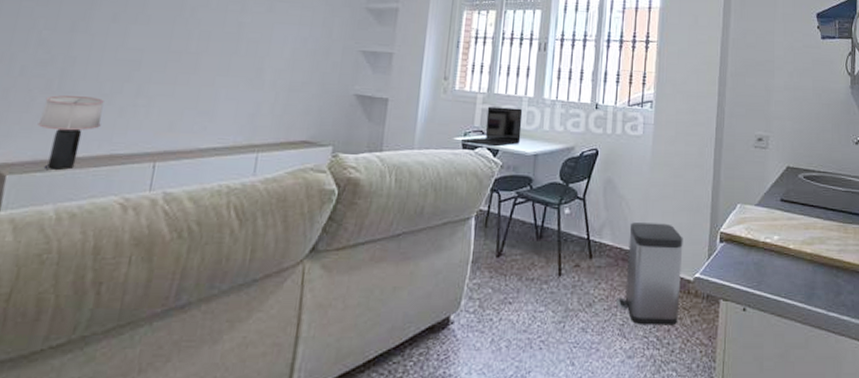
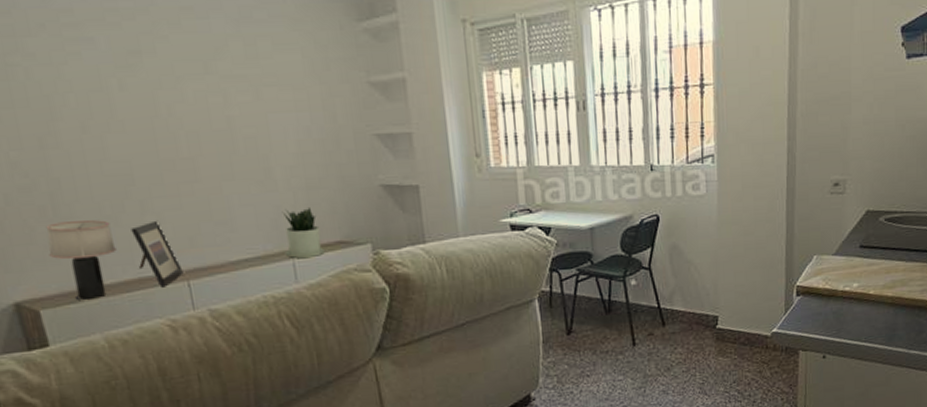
picture frame: none [115,103,154,168] -> present [131,220,184,289]
planter: none [251,106,290,154] -> present [282,206,325,259]
laptop: present [460,106,523,147] -> none [507,180,573,225]
pedal bin: present [616,222,683,326] -> none [694,283,759,381]

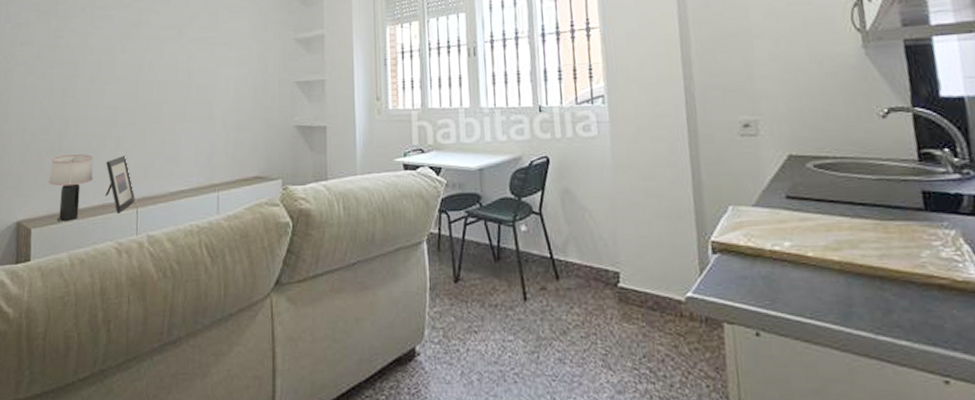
planter: present [282,206,325,259] -> none [212,145,244,192]

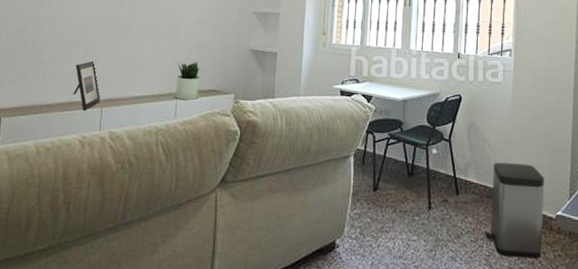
table lamp: present [48,153,93,221] -> none [20,55,64,114]
planter: none [212,145,244,192] -> present [172,61,201,101]
pedal bin: none [594,235,673,355] -> present [482,162,545,259]

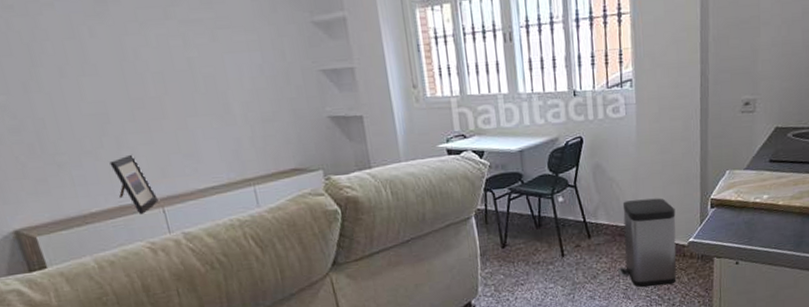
planter: present [172,61,201,101] -> none [241,138,282,186]

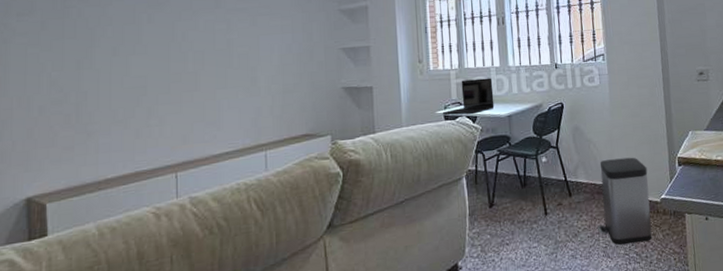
picture frame: present [109,154,159,216] -> none [136,122,173,181]
laptop: none [444,106,504,149] -> present [442,78,495,115]

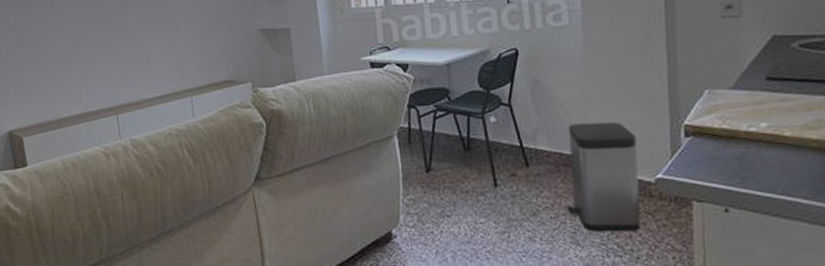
laptop: present [442,78,495,115] -> none [367,16,429,62]

